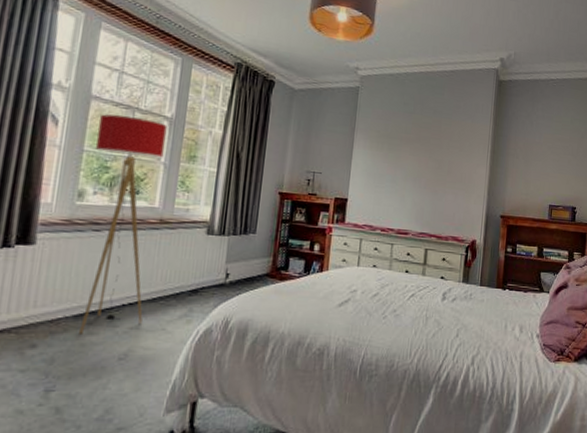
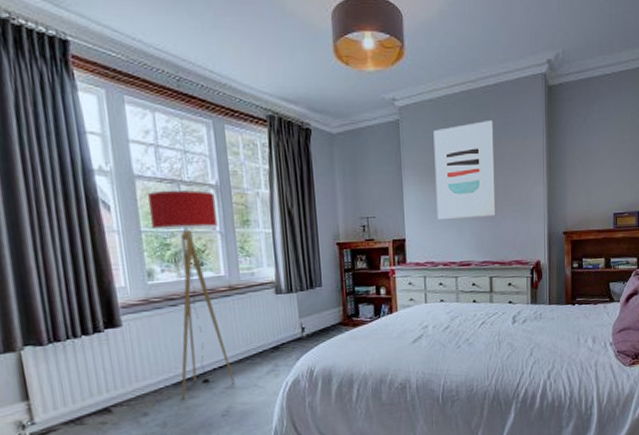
wall art: none [381,101,446,190] -> present [433,119,497,220]

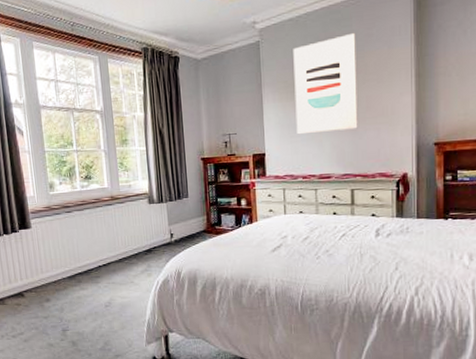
floor lamp: present [148,190,235,399] -> none [50,116,115,290]

